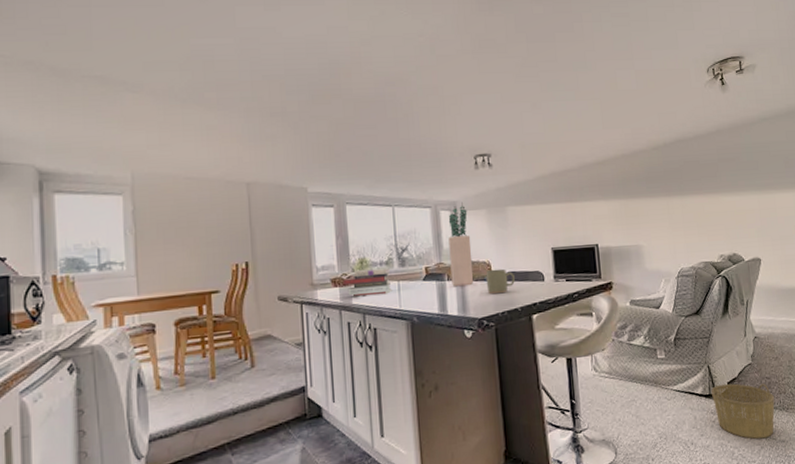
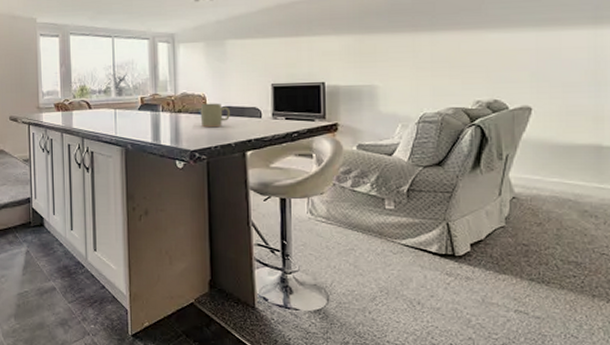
books: present [343,268,392,297] -> none [65,97,109,122]
vase: present [448,202,474,287] -> none [165,34,188,118]
basket: present [711,383,775,439] -> none [449,246,532,311]

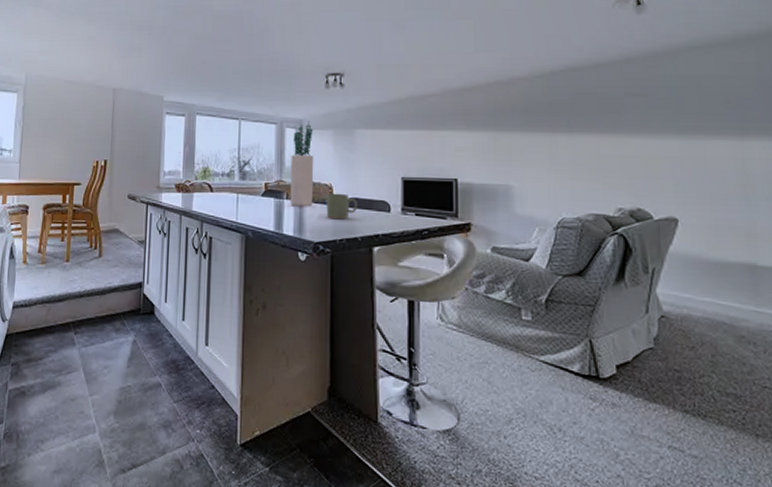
vase: none [165,34,188,118] -> present [290,121,314,207]

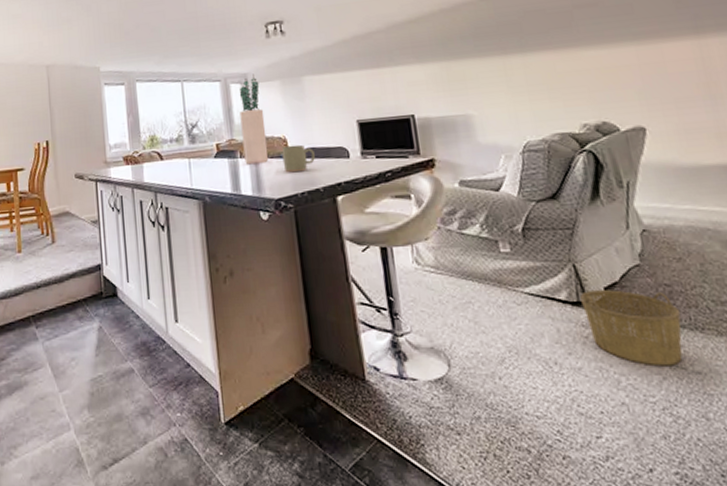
basket: none [592,366,686,447] -> present [580,290,683,367]

